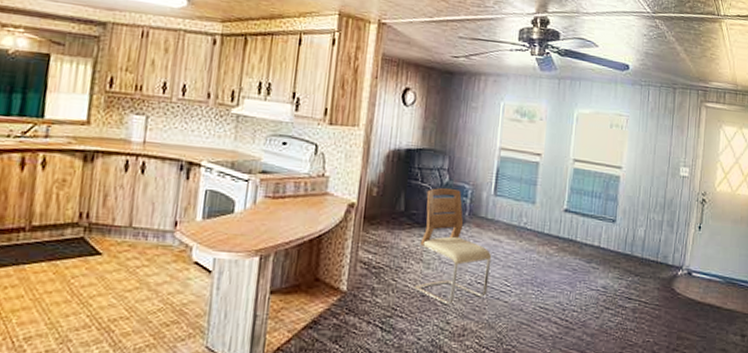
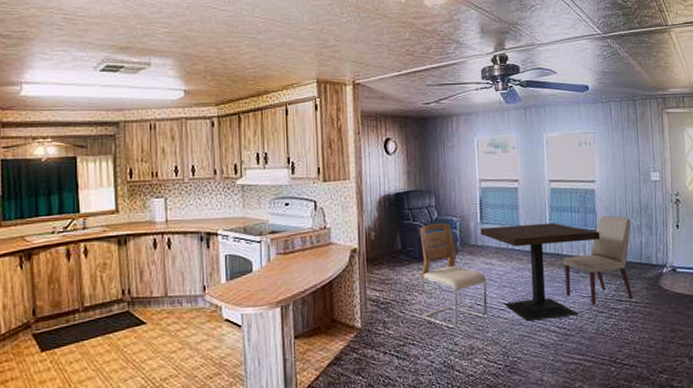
dining table: none [492,200,619,309] -> present [480,223,601,321]
chair: none [574,206,652,301] -> present [563,215,634,306]

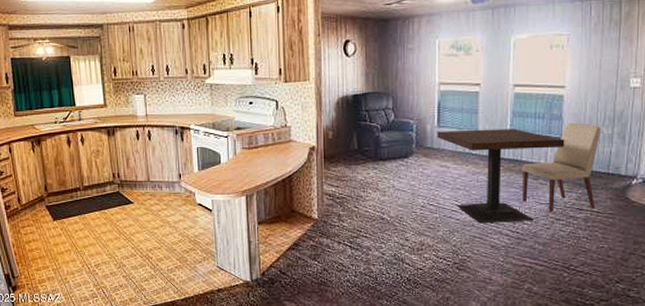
chair: present [419,222,488,329] -> none [373,124,441,226]

